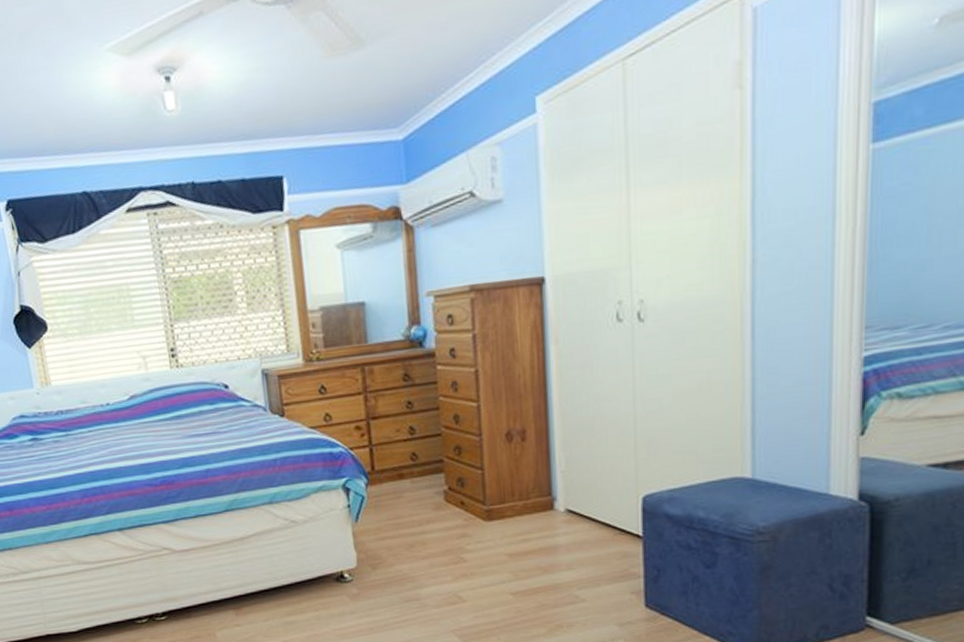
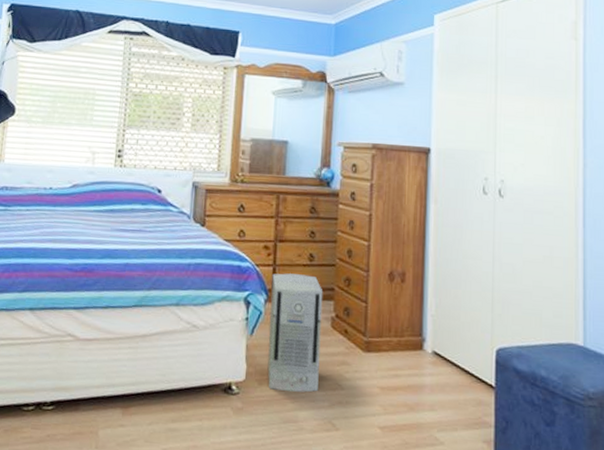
air purifier: none [370,450,438,572] -> present [267,273,323,393]

